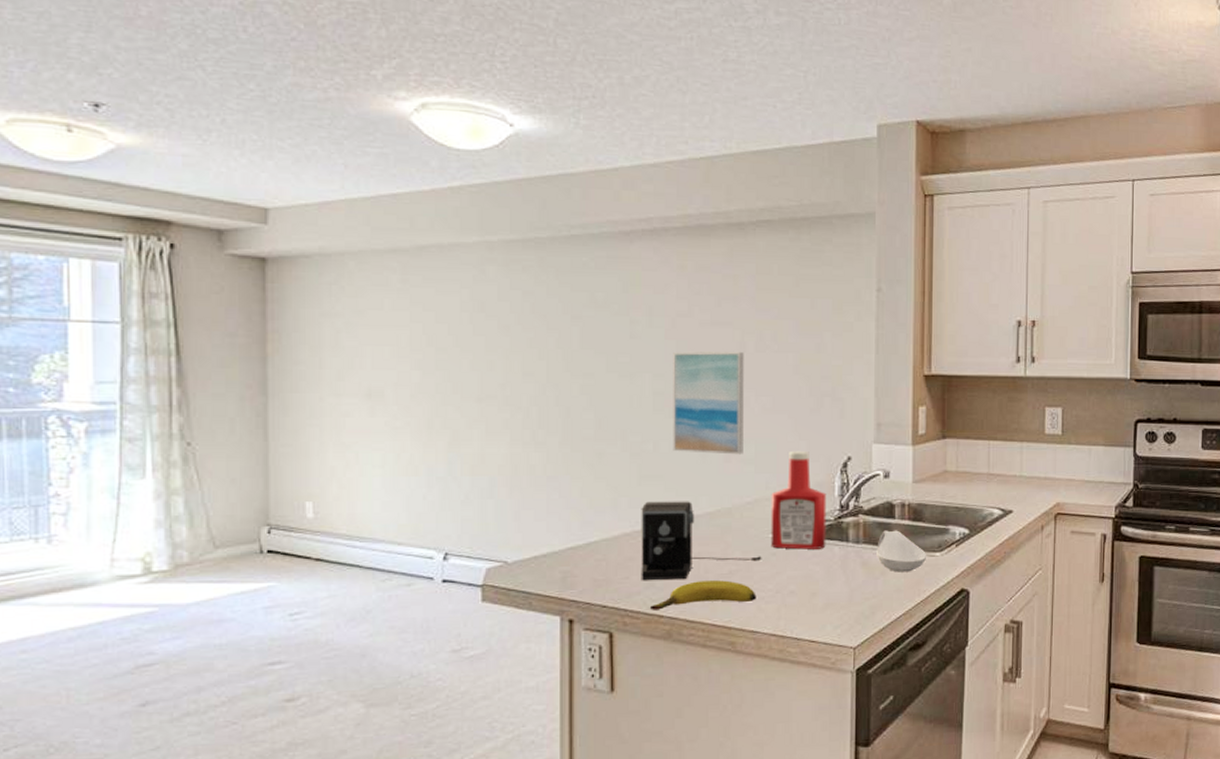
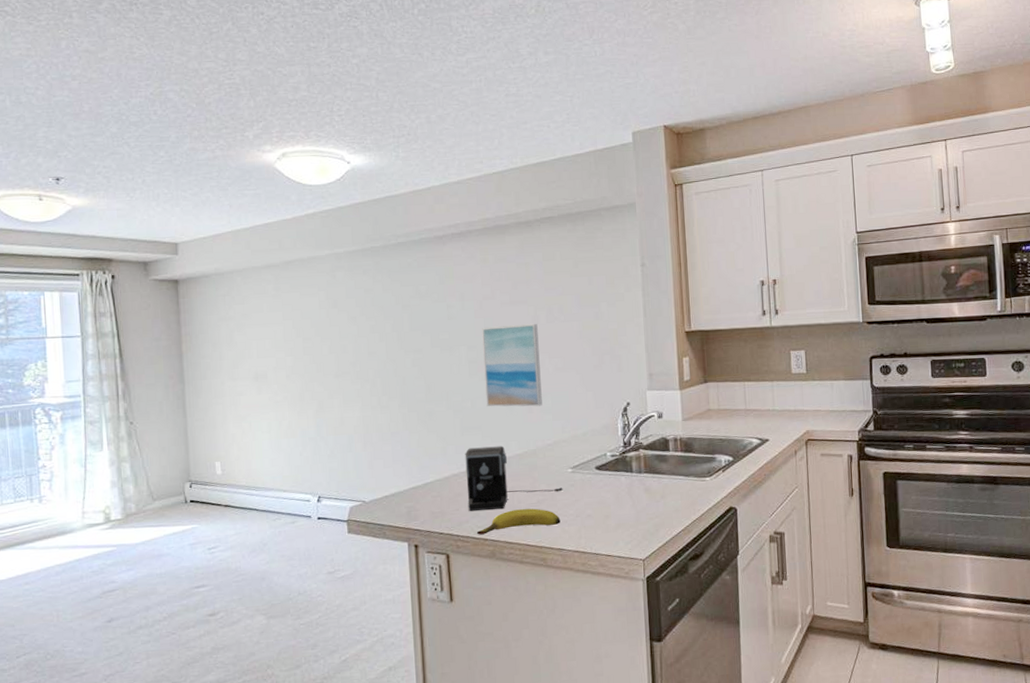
ketchup bottle: present [771,450,827,550] -> none [567,400,614,481]
spoon rest: present [877,530,927,573] -> none [656,460,699,496]

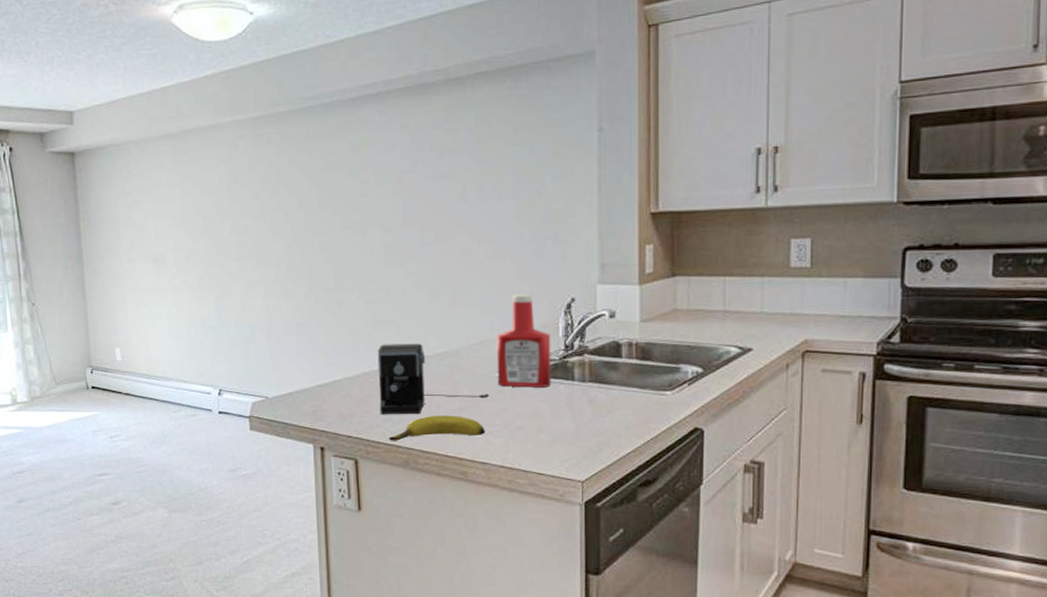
wall art: present [482,324,542,407] -> none [400,202,469,300]
ketchup bottle: none [567,400,614,481] -> present [496,293,552,388]

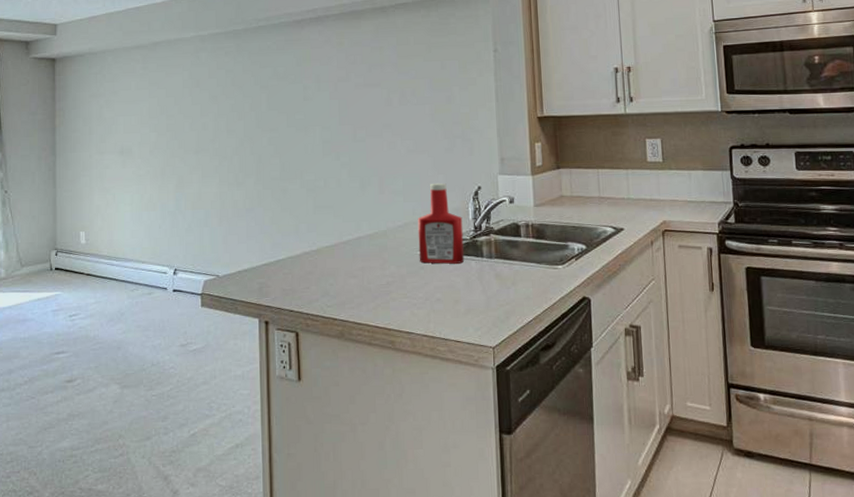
coffee maker: present [377,343,490,415] -> none [316,225,413,290]
banana: present [388,415,485,441] -> none [326,290,410,314]

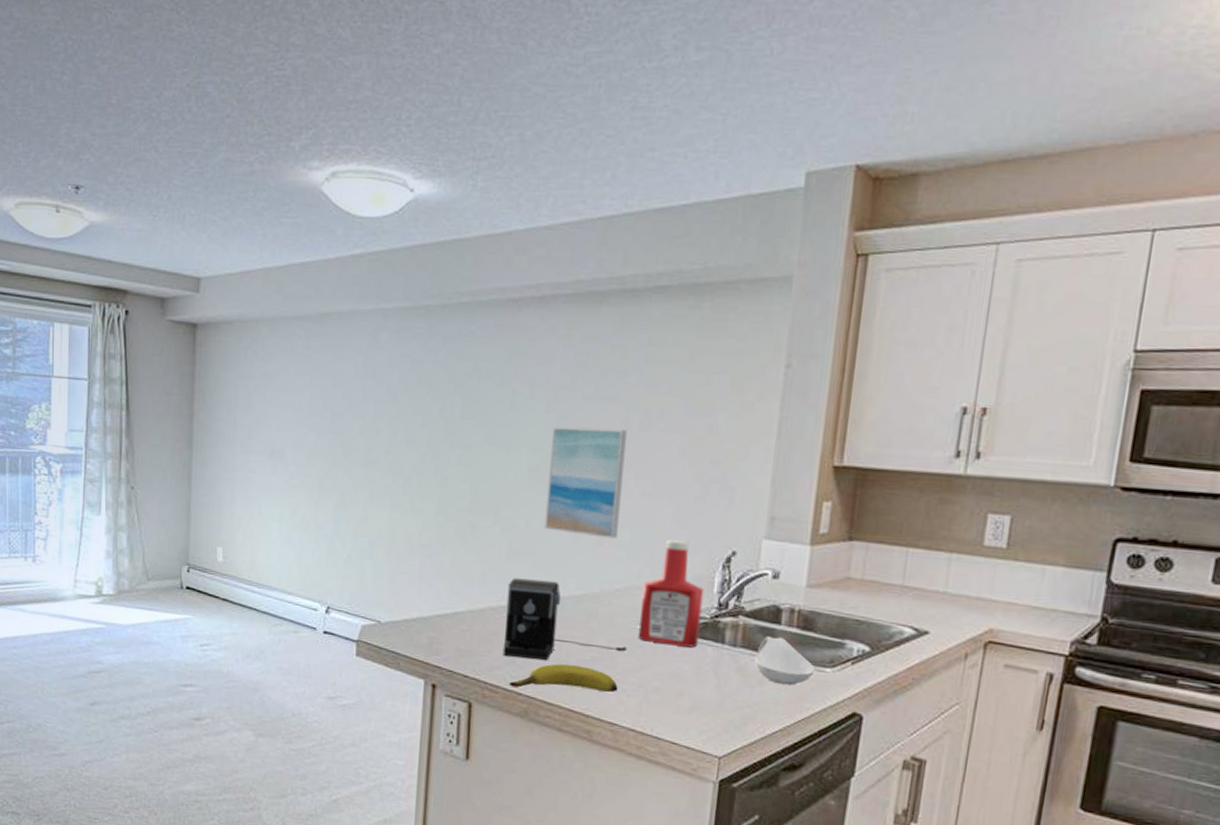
coffee maker: none [316,225,413,290] -> present [502,578,628,661]
banana: none [326,290,410,314] -> present [508,663,618,693]
wall art: none [336,106,394,188] -> present [544,426,627,539]
spoon rest: none [507,247,551,283] -> present [755,636,816,686]

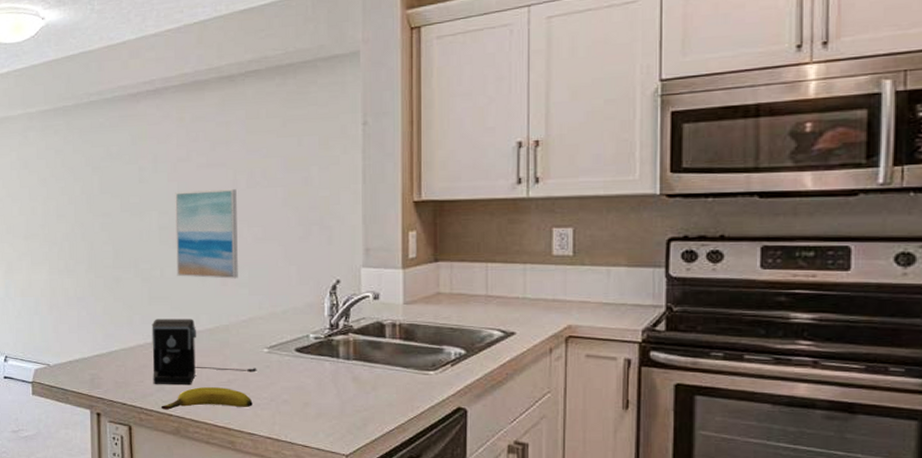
ketchup bottle: present [637,539,704,648] -> none [264,274,317,364]
spoon rest: present [755,636,816,686] -> none [367,348,420,389]

